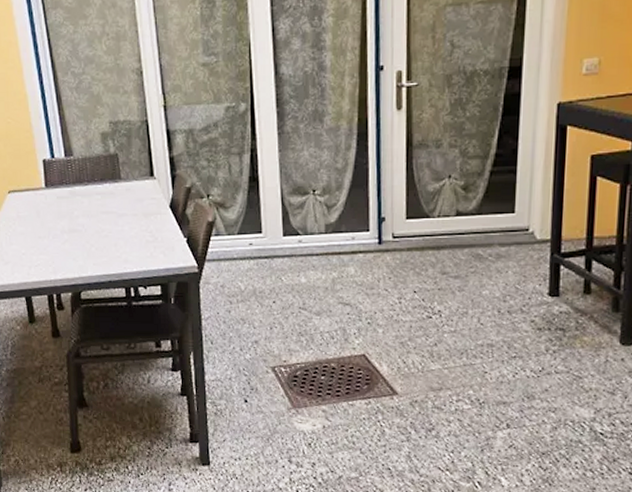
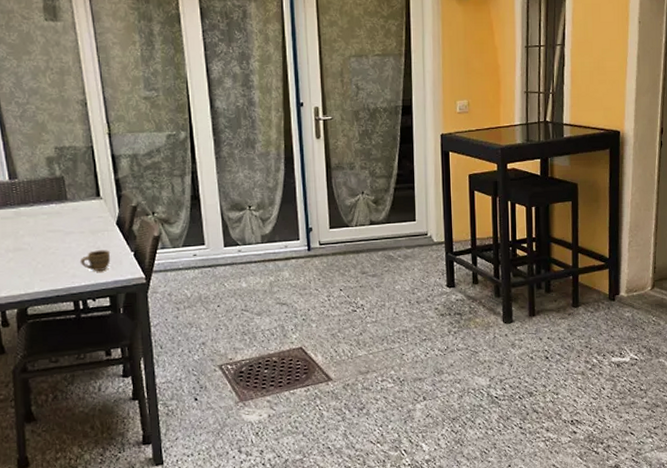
cup: none [132,235,163,257] -> present [80,250,111,271]

